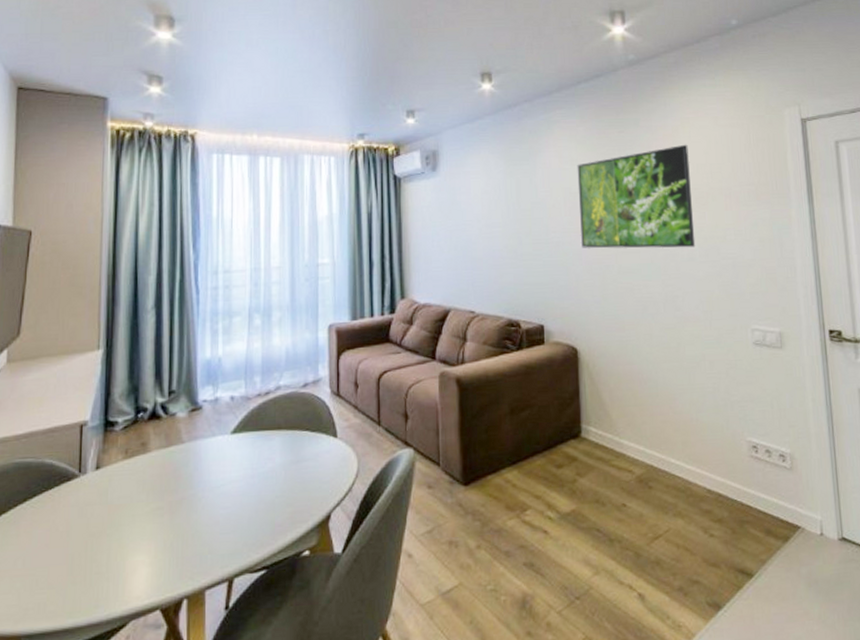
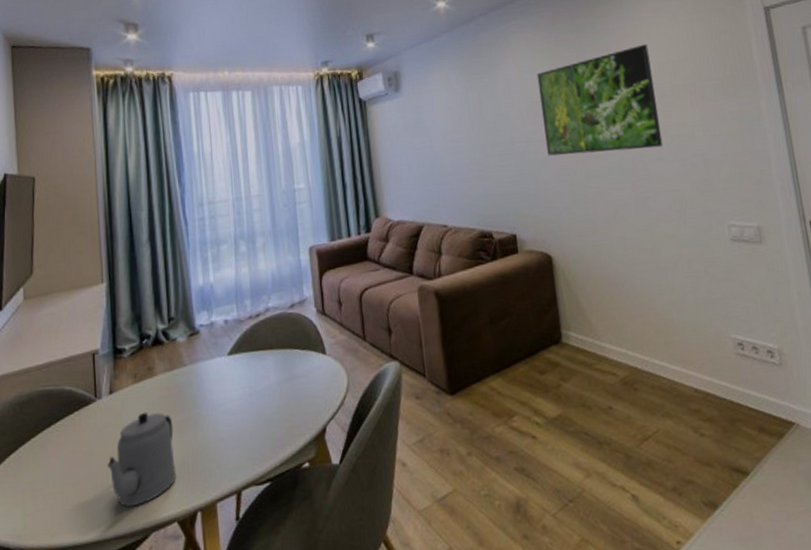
teapot: none [86,490,164,593] -> present [107,412,176,507]

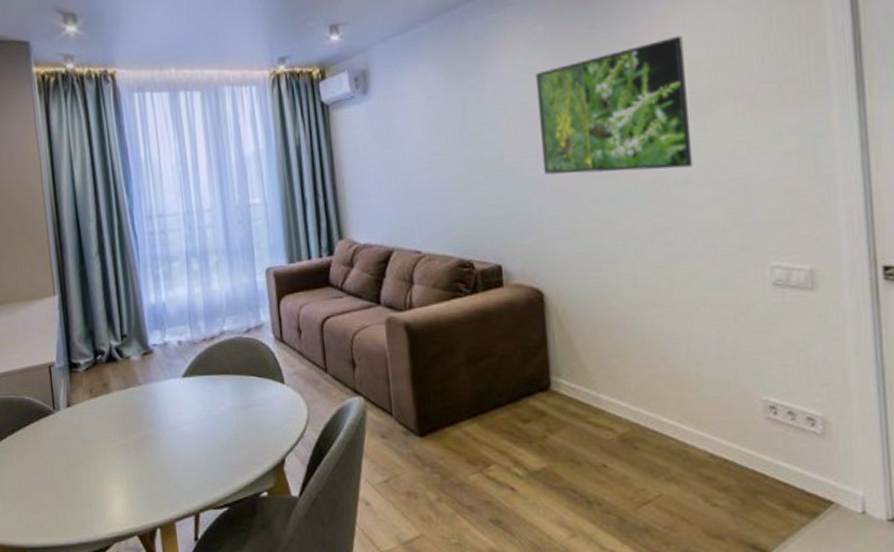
teapot: present [107,412,176,507] -> none [68,427,135,517]

